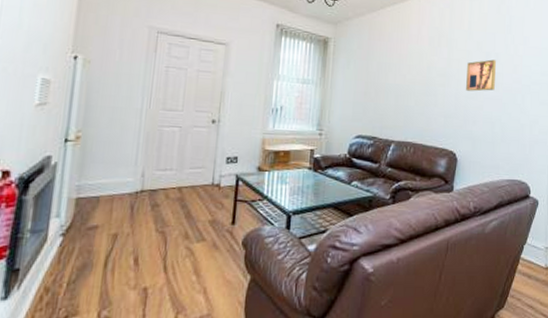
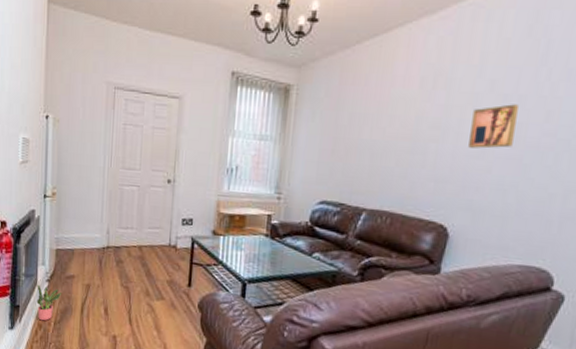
potted plant: none [44,240,81,283] -> present [36,284,62,321]

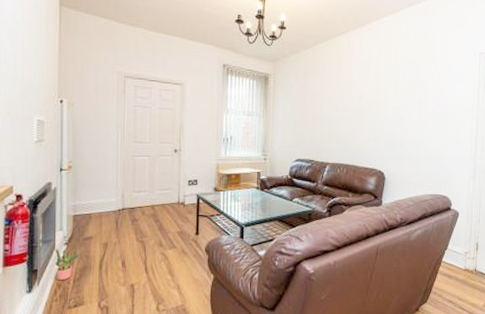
wall art: present [468,104,518,149] -> none [393,87,421,117]

